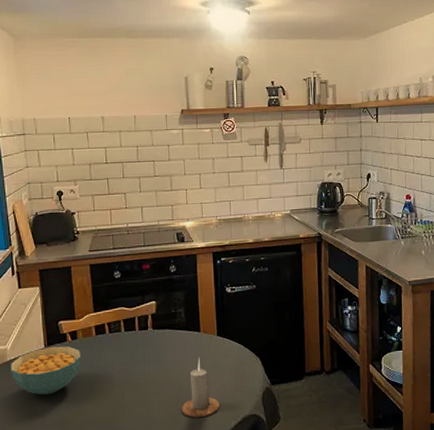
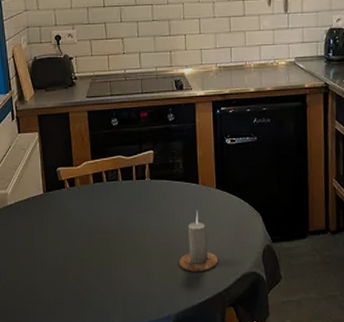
cereal bowl: present [11,346,82,395] -> none [11,192,80,241]

